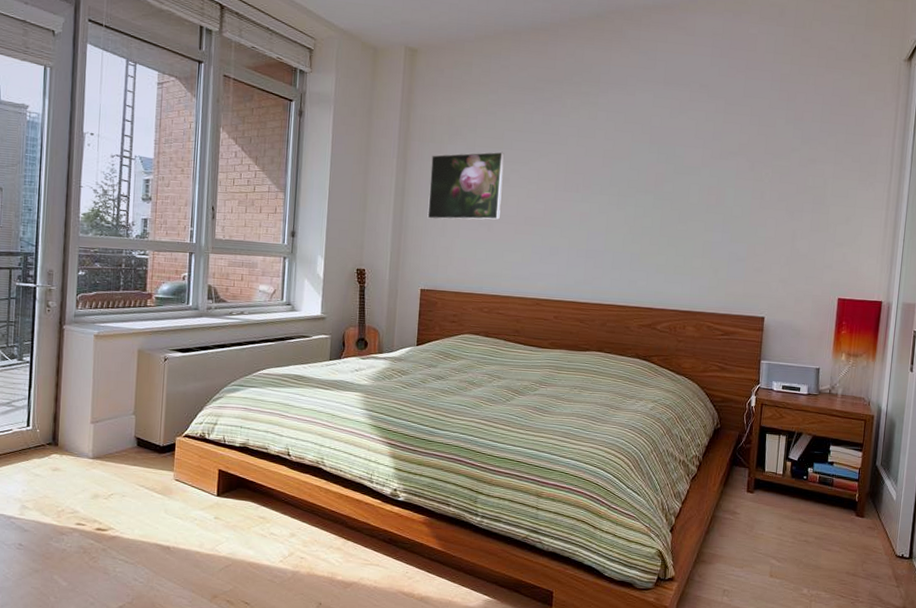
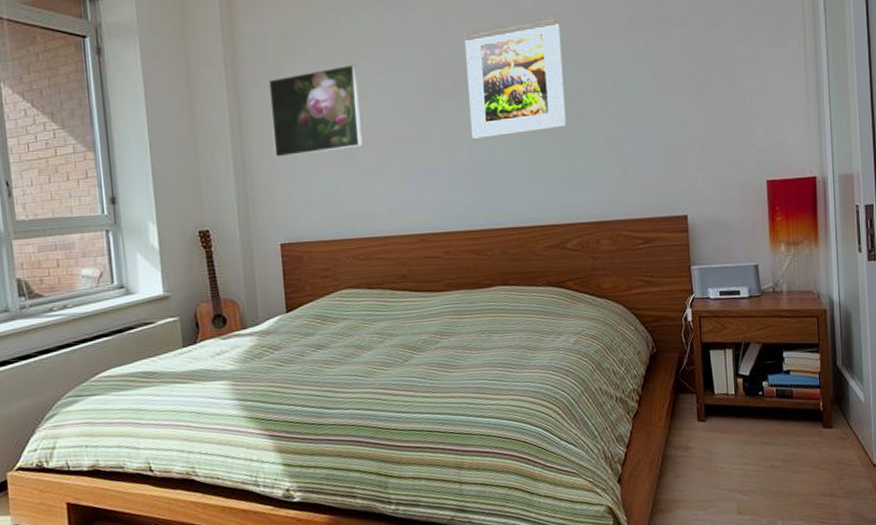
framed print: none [591,133,680,229] -> present [463,14,566,140]

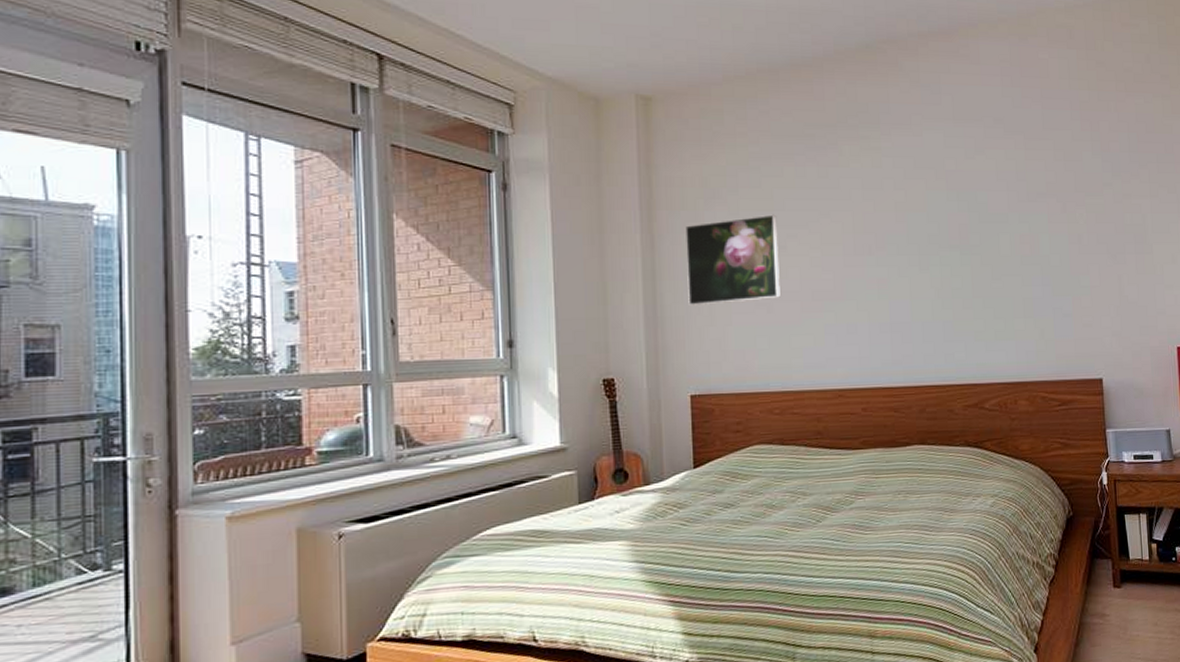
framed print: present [463,14,566,140] -> none [886,177,986,296]

